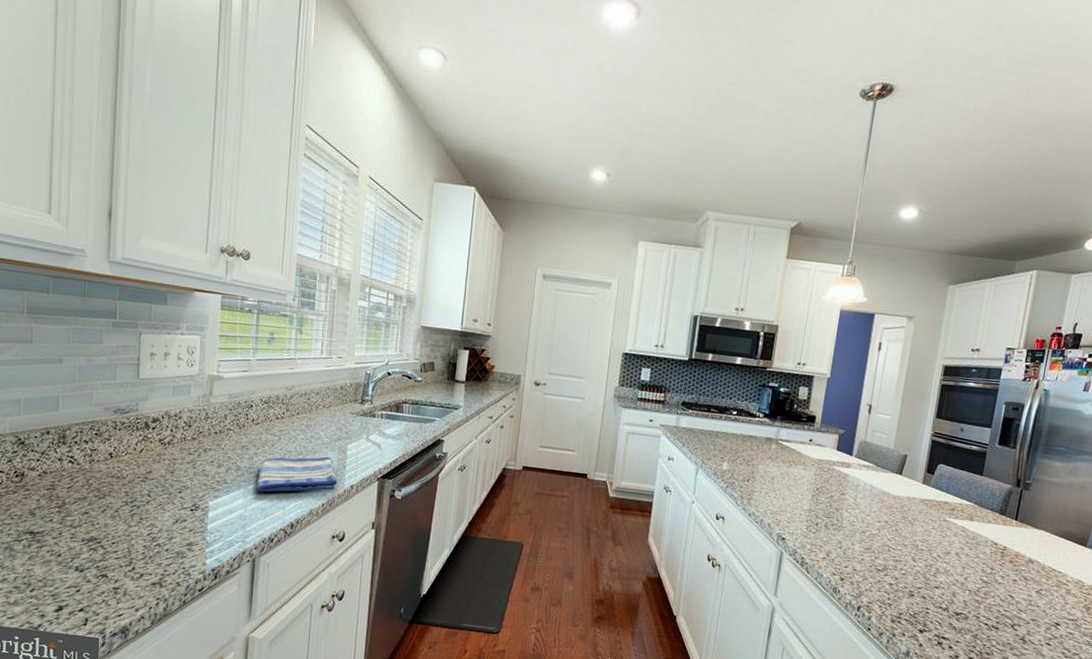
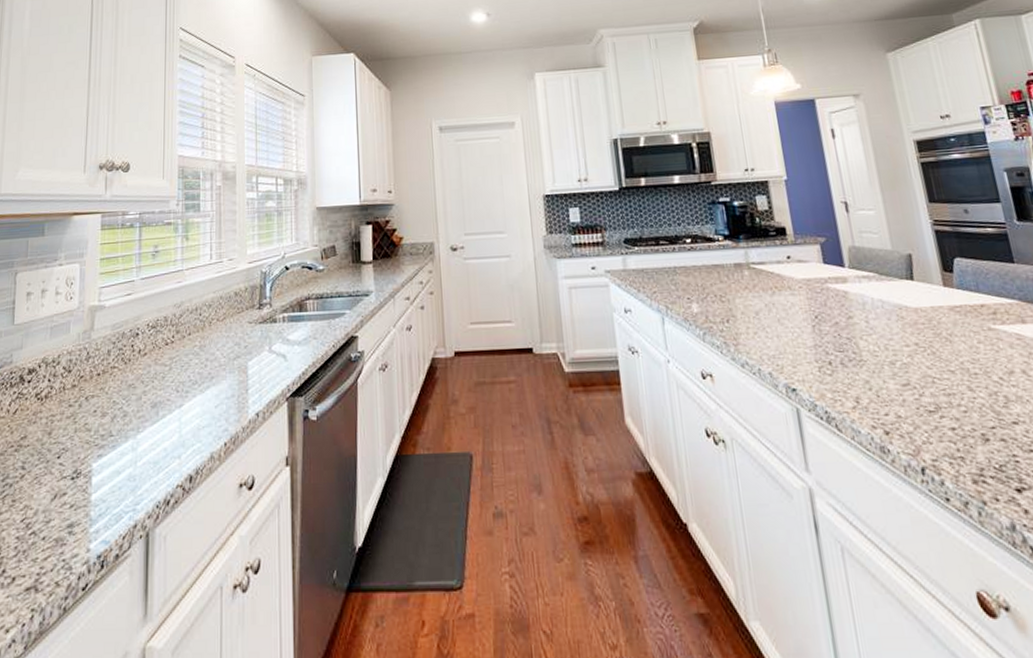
dish towel: present [256,456,337,492] -> none [146,380,240,439]

